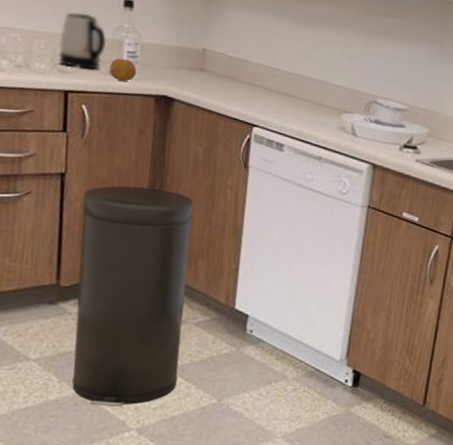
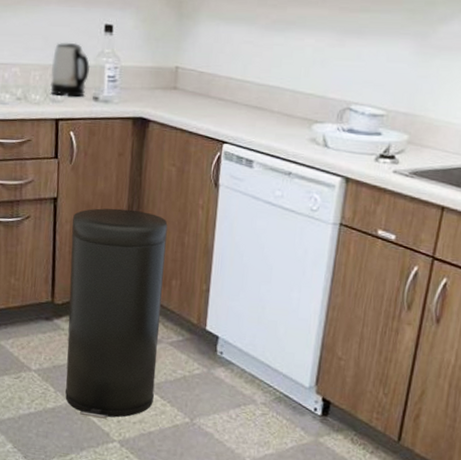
fruit: present [109,58,137,82] -> none [93,83,117,107]

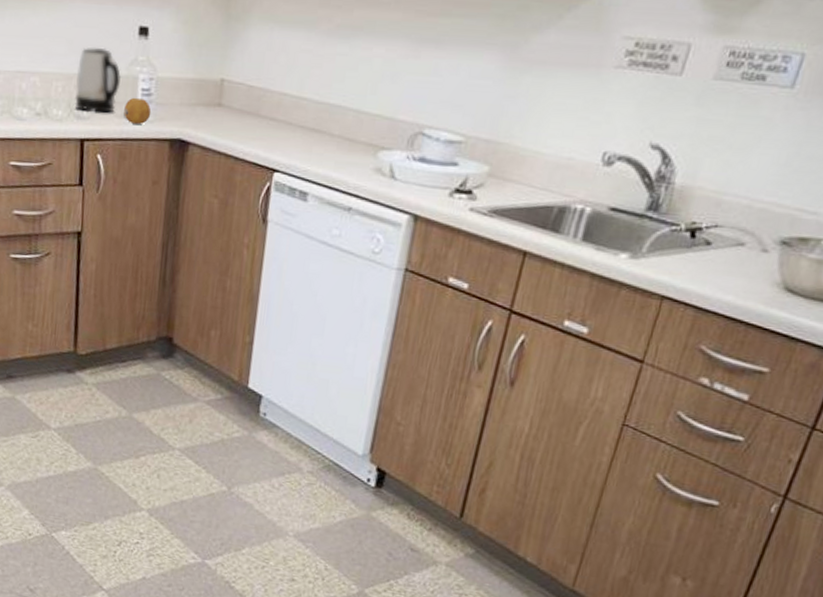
pedal bin: present [65,208,168,419] -> none [88,245,208,485]
fruit: none [93,83,117,107] -> present [124,97,152,125]

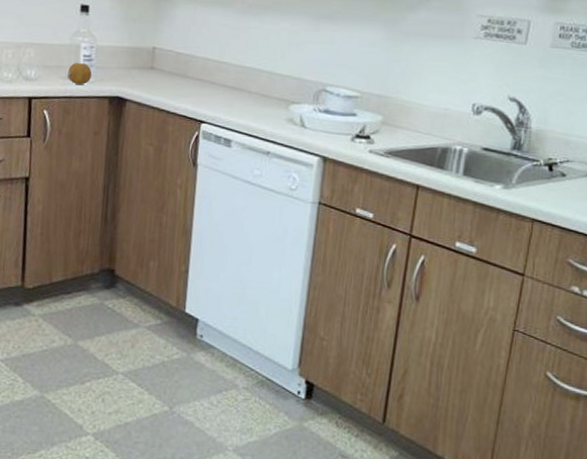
kettle: present [74,46,121,113] -> none [23,21,65,75]

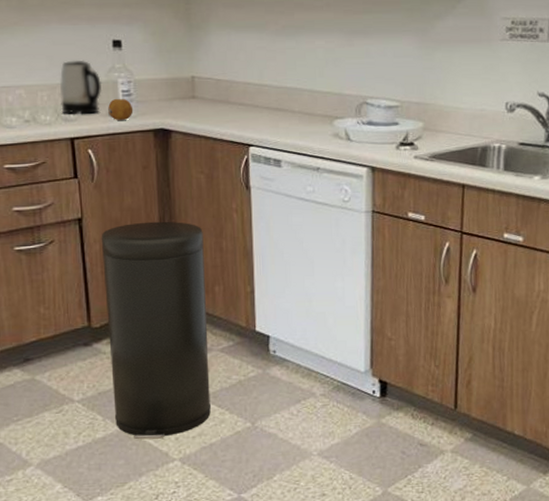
kettle: none [23,21,65,75] -> present [59,60,101,114]
pedal bin: none [34,188,145,410] -> present [101,221,211,440]

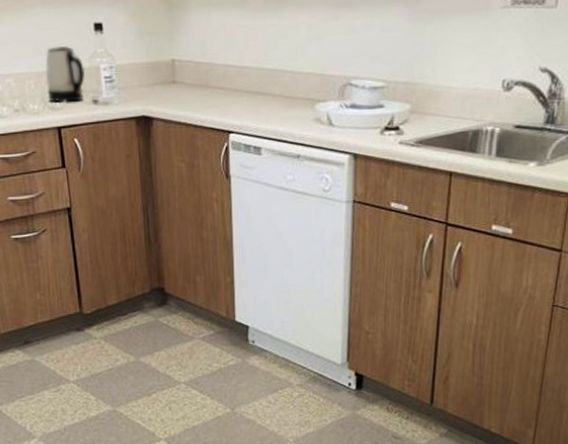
pedal bin: present [101,221,211,440] -> none [89,211,193,420]
fruit: present [108,98,134,121] -> none [91,85,116,109]

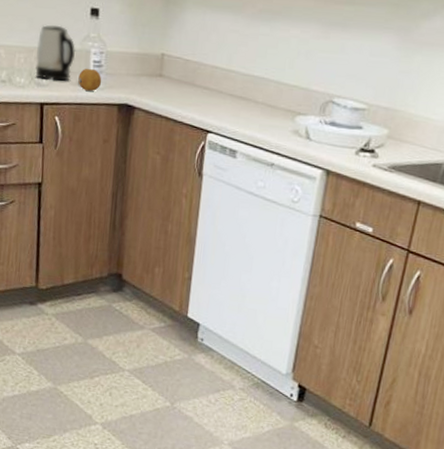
fruit: none [91,85,116,109] -> present [78,68,102,92]

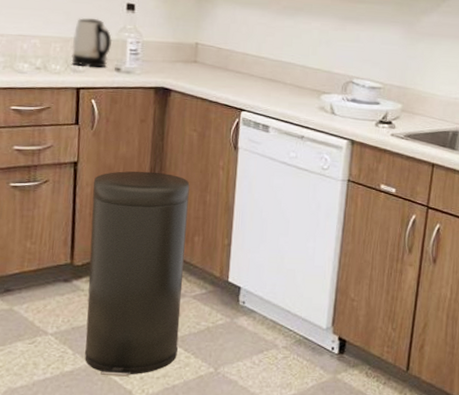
pedal bin: none [48,194,152,402] -> present [84,171,190,377]
fruit: present [78,68,102,92] -> none [115,55,139,77]

